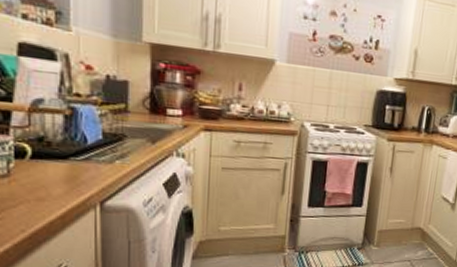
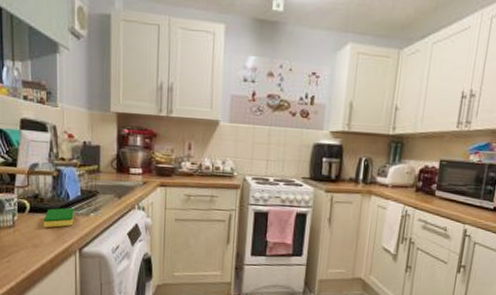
dish sponge: none [52,153,93,178] -> present [44,208,74,228]

